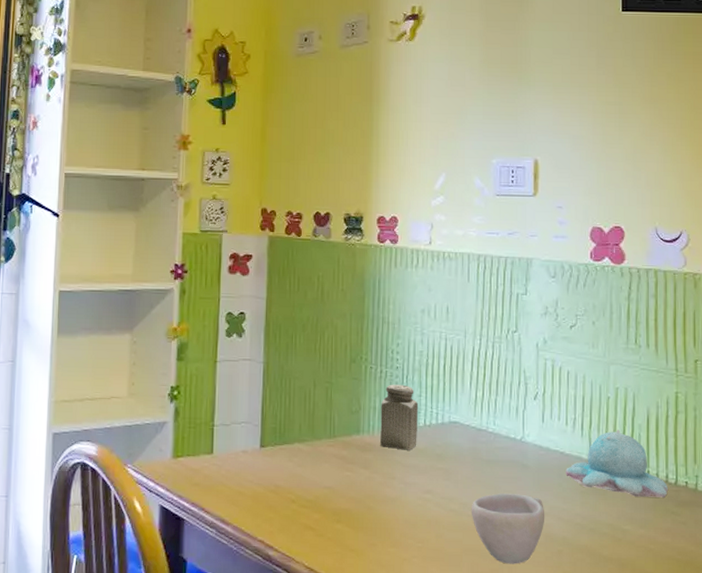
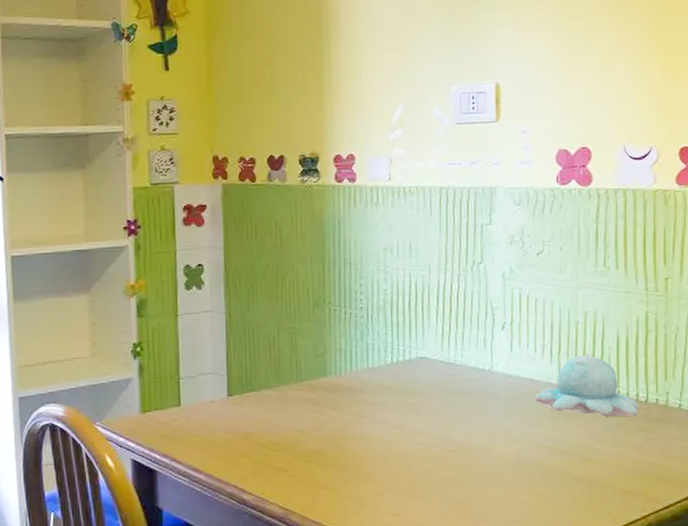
salt shaker: present [380,384,419,450] -> none [347,324,385,389]
cup: present [471,493,545,564] -> none [441,423,516,490]

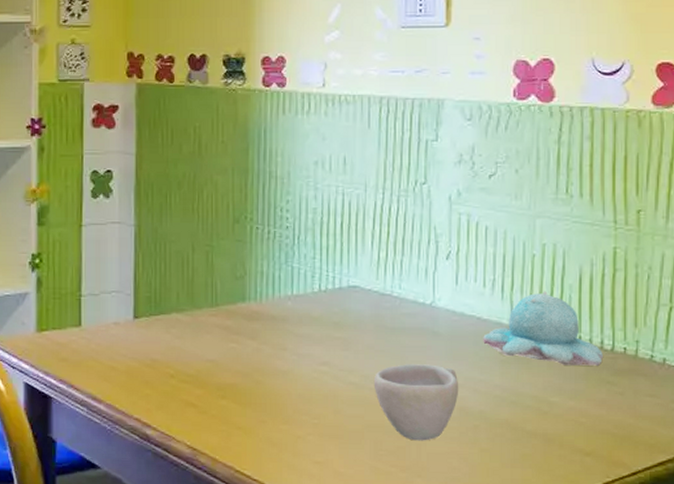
cup: none [441,423,516,490] -> present [373,364,459,441]

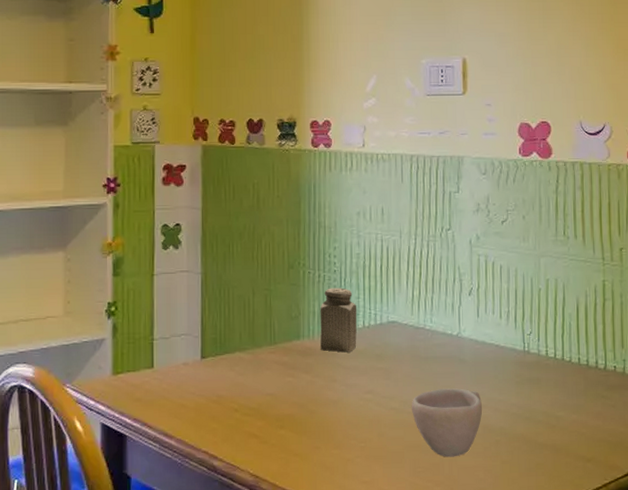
salt shaker: none [269,246,313,319] -> present [320,288,357,353]
candle: present [483,291,604,367] -> none [501,320,599,384]

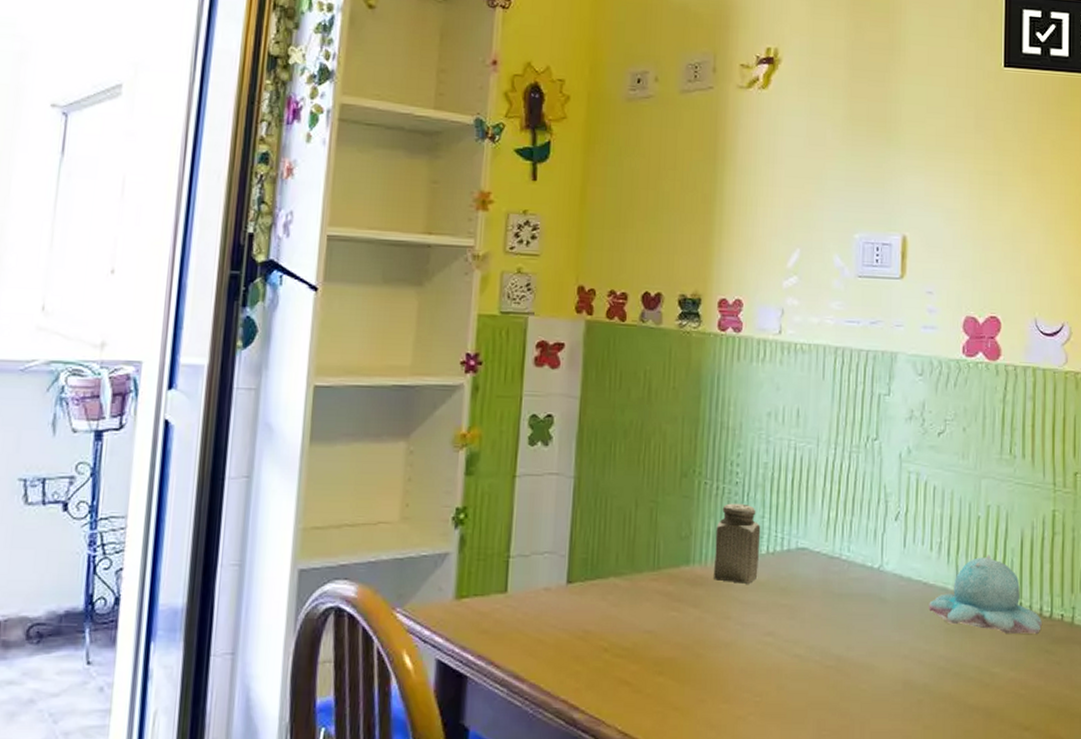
cup: present [411,388,483,457] -> none [819,633,905,719]
candle: none [501,320,599,384] -> present [929,555,1043,635]

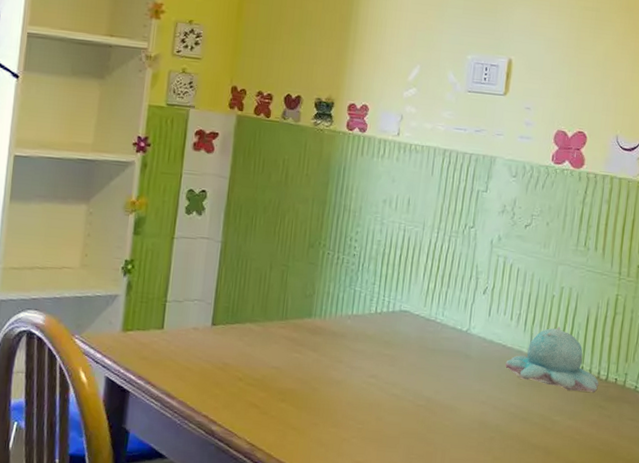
salt shaker: present [714,503,761,584] -> none [331,271,372,336]

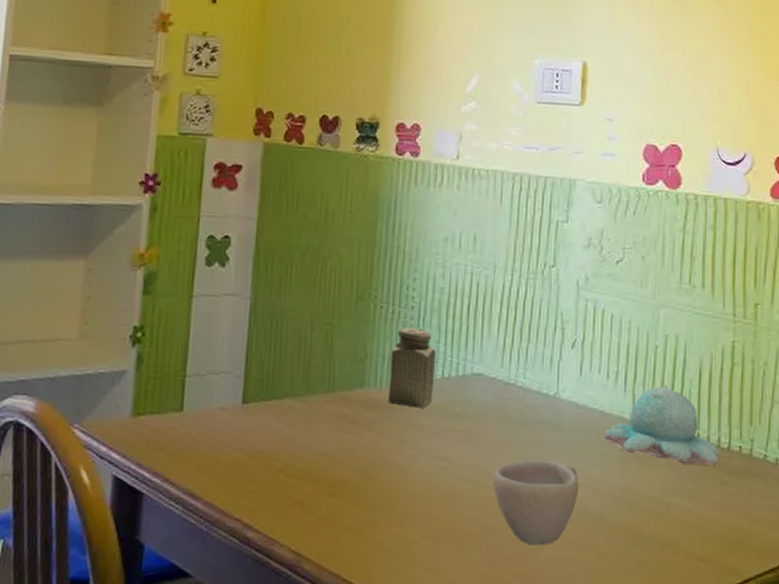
salt shaker: none [331,271,372,336] -> present [388,327,436,408]
cup: none [412,381,482,448] -> present [493,460,579,546]

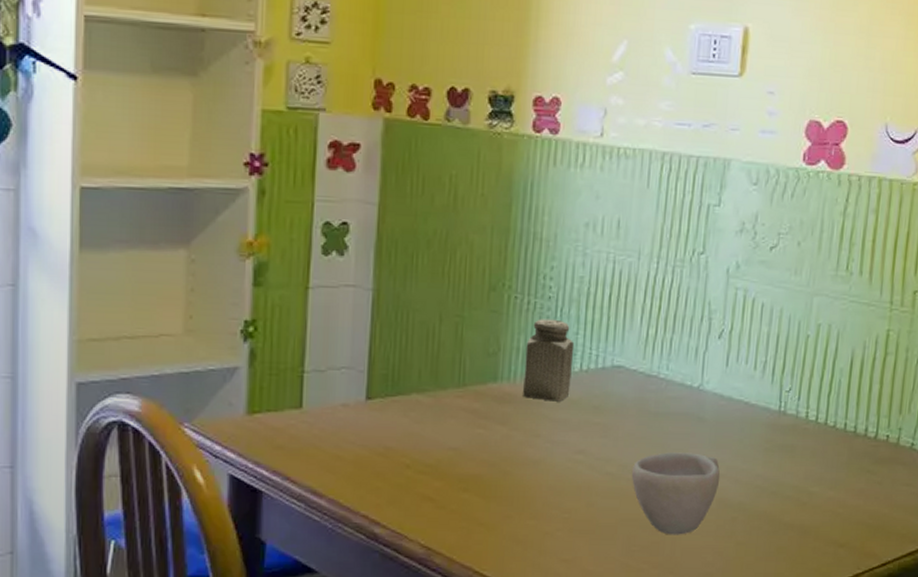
candle: present [604,385,721,466] -> none [749,375,867,455]

